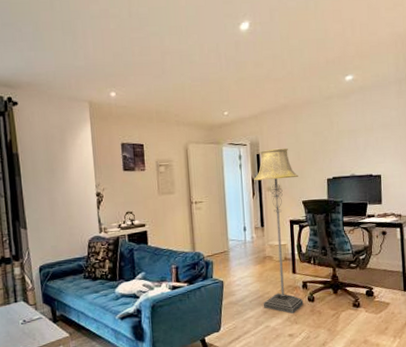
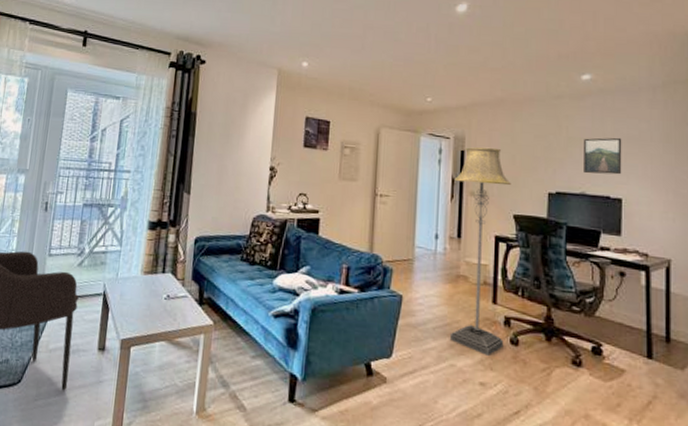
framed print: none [351,125,380,159] -> present [584,137,622,175]

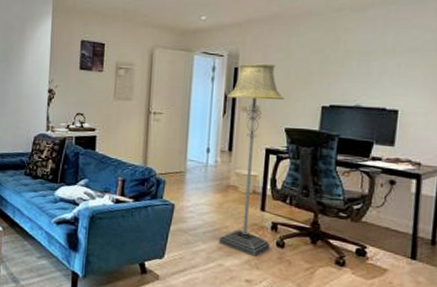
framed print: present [584,137,622,175] -> none [360,48,404,87]

